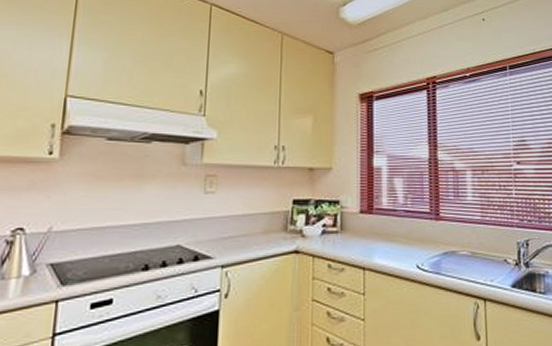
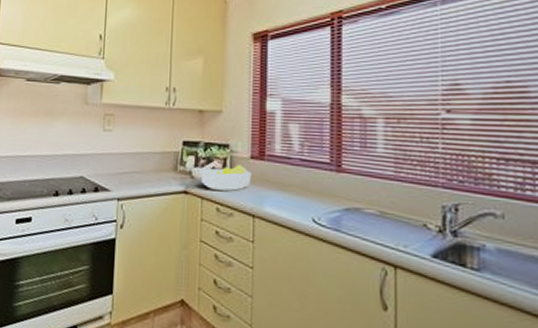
fruit bowl: none [311,219,362,246] -> present [200,164,252,191]

